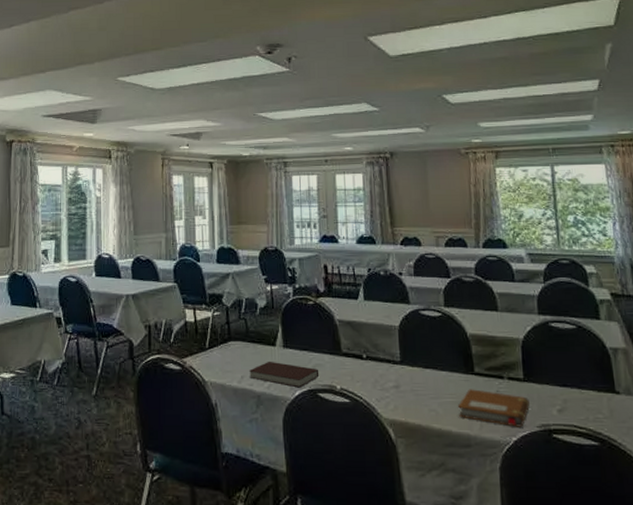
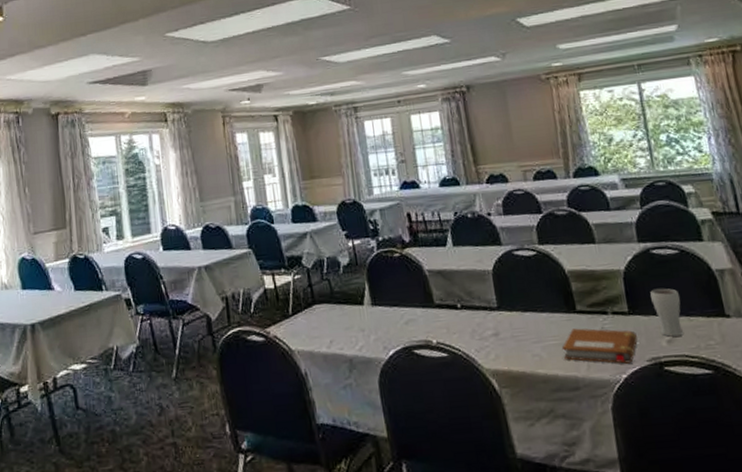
notebook: present [248,361,320,388] -> none [337,321,413,347]
drinking glass: none [546,359,574,406] -> present [650,288,683,337]

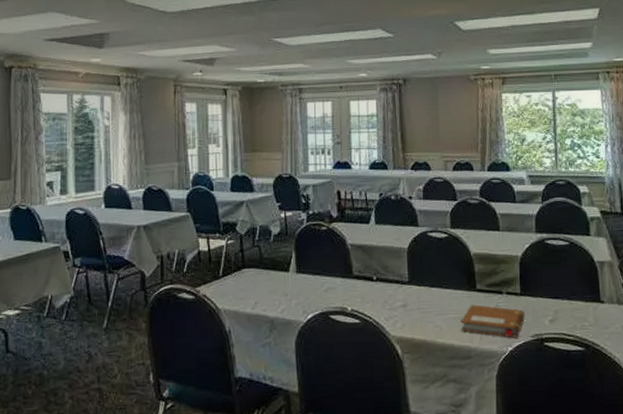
drinking glass: present [650,288,683,337] -> none [541,274,565,317]

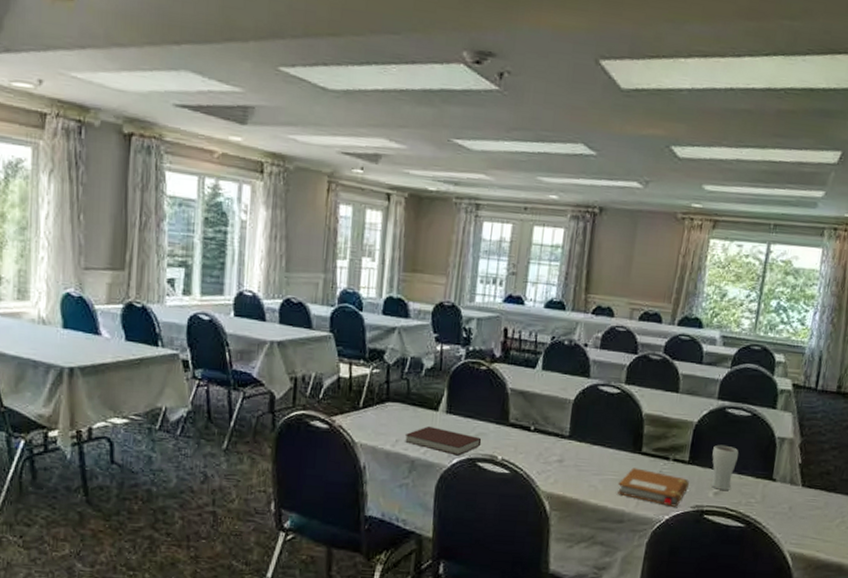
notebook: none [262,286,331,311] -> present [404,426,482,456]
drinking glass: none [541,274,565,317] -> present [711,444,739,490]

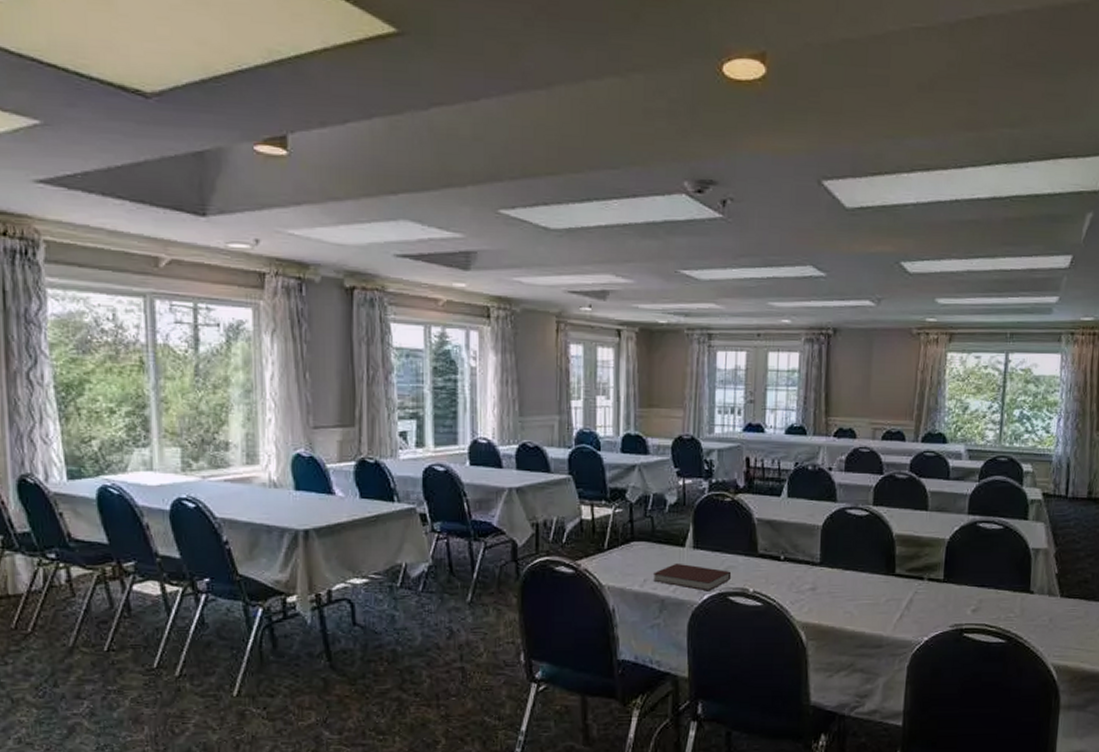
notebook: present [617,468,689,507] -> none [873,590,946,627]
drinking glass: present [711,444,739,490] -> none [967,560,993,606]

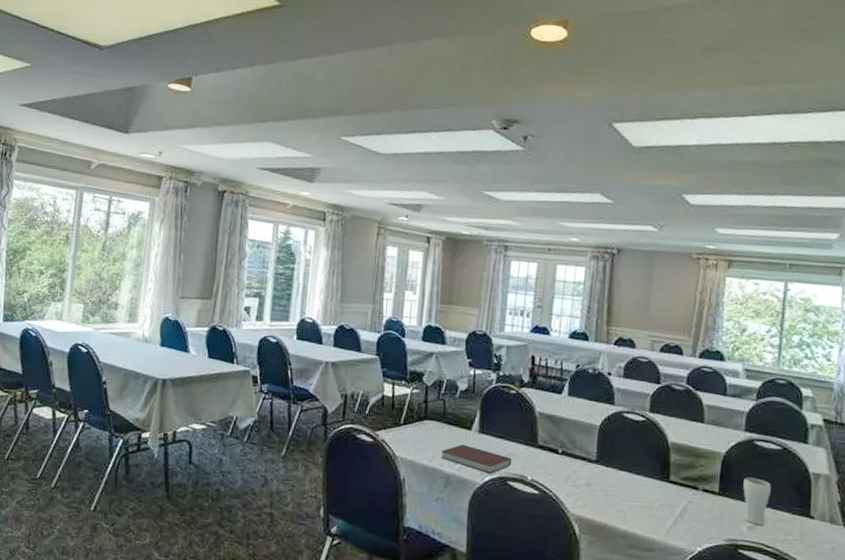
drinking glass: none [967,560,993,606] -> present [743,477,771,525]

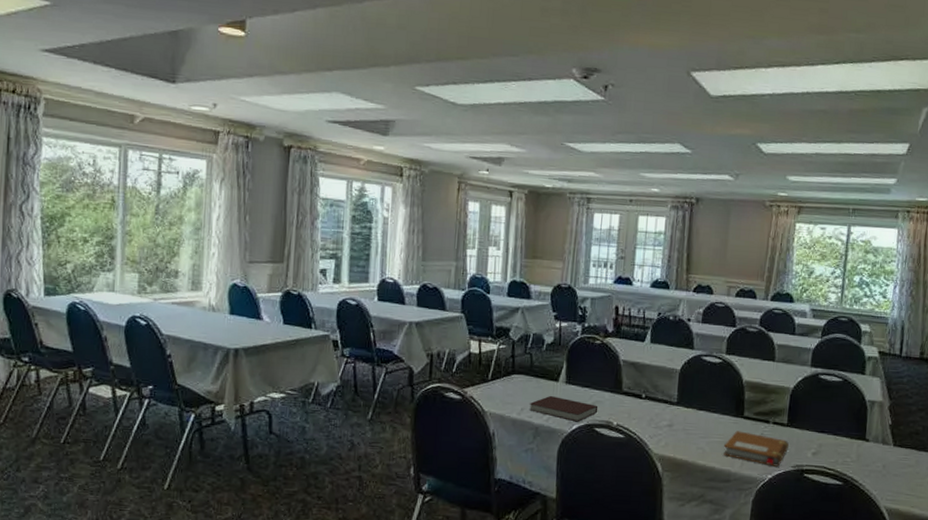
notebook: none [646,496,721,539] -> present [723,431,789,467]
drinking glass: present [743,477,771,525] -> none [808,408,833,450]

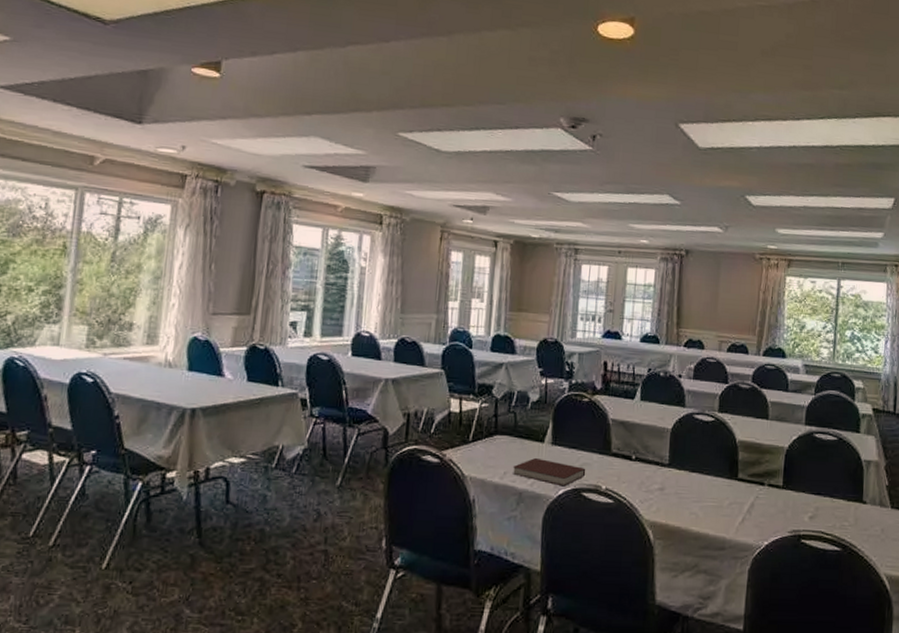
notebook: present [723,431,789,467] -> none [717,494,785,532]

